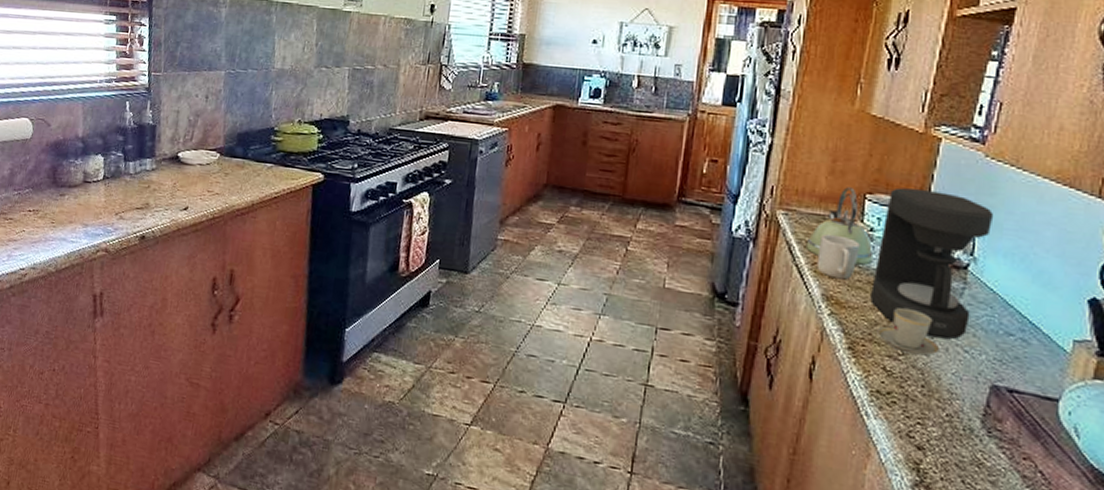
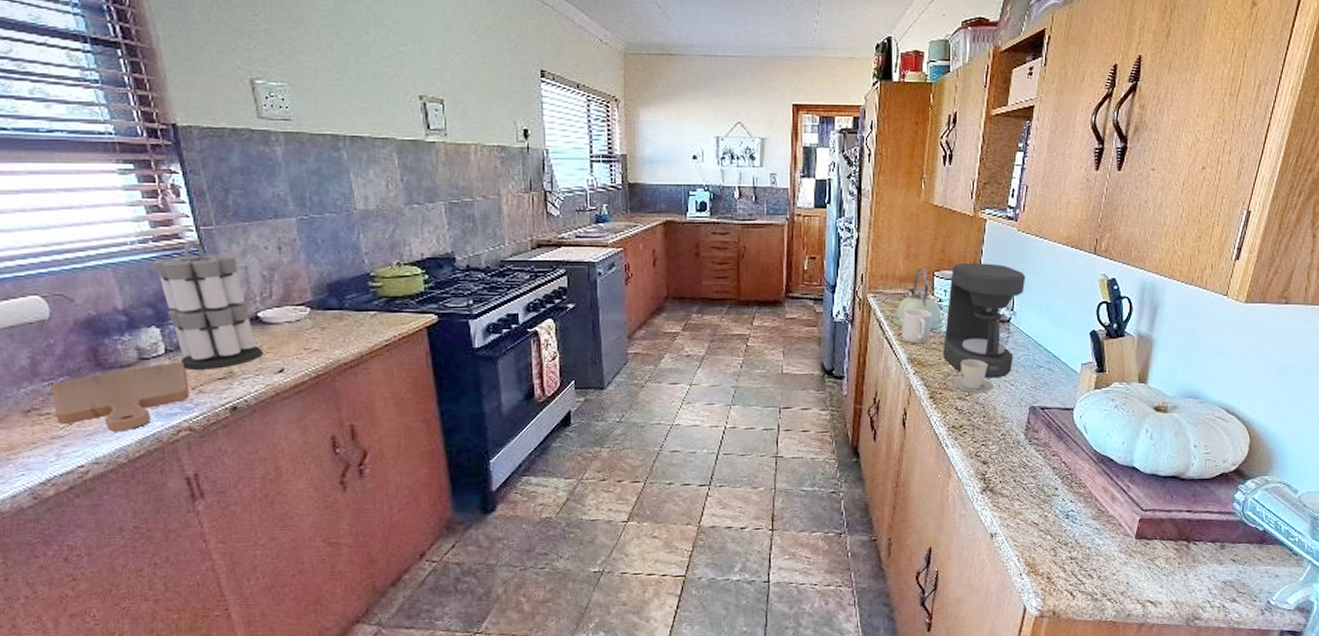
cutting board: none [15,188,115,244] -> present [51,362,189,432]
spice rack: none [111,85,175,199] -> present [152,242,263,370]

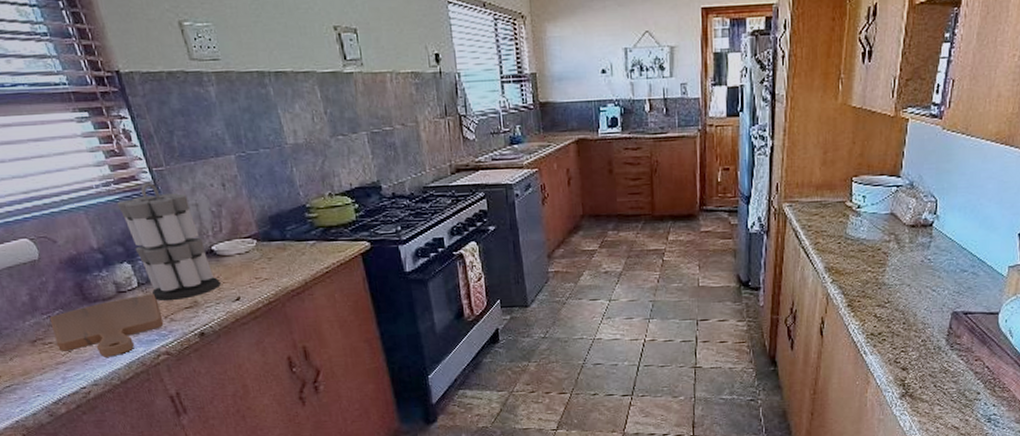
kettle: present [891,268,943,331] -> none [807,174,862,239]
mug: present [901,308,933,344] -> none [818,216,851,253]
coffee maker: present [943,263,1026,378] -> none [862,165,951,285]
teacup: present [950,358,995,394] -> none [868,265,915,301]

